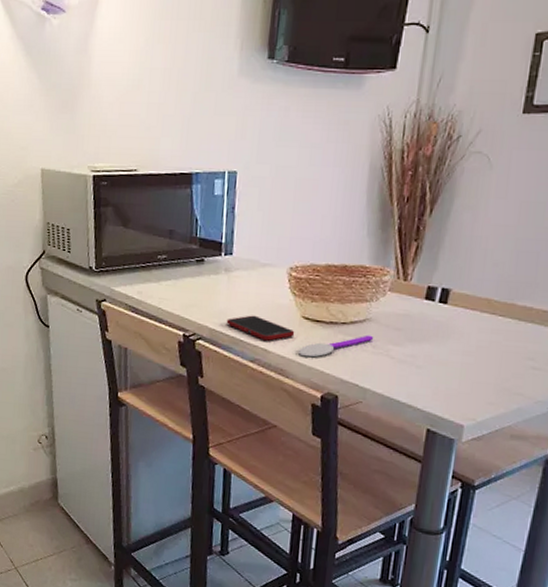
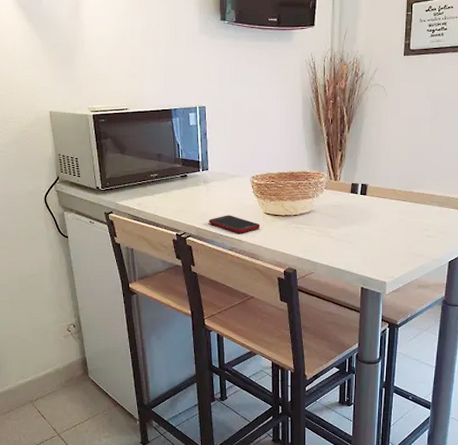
spoon: present [299,334,374,358] -> none [265,222,318,243]

